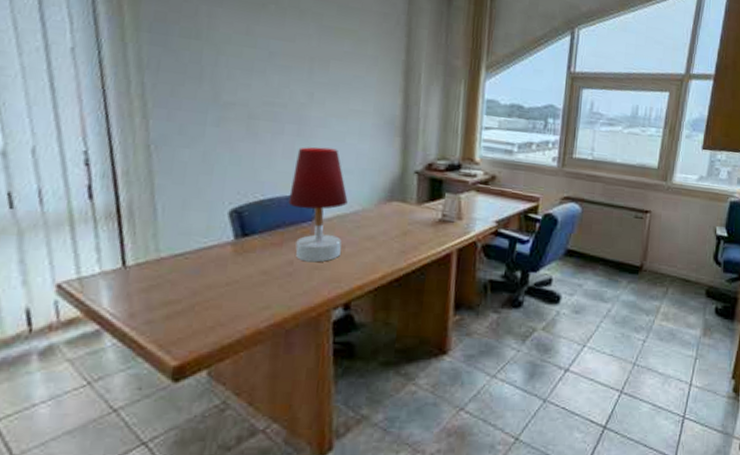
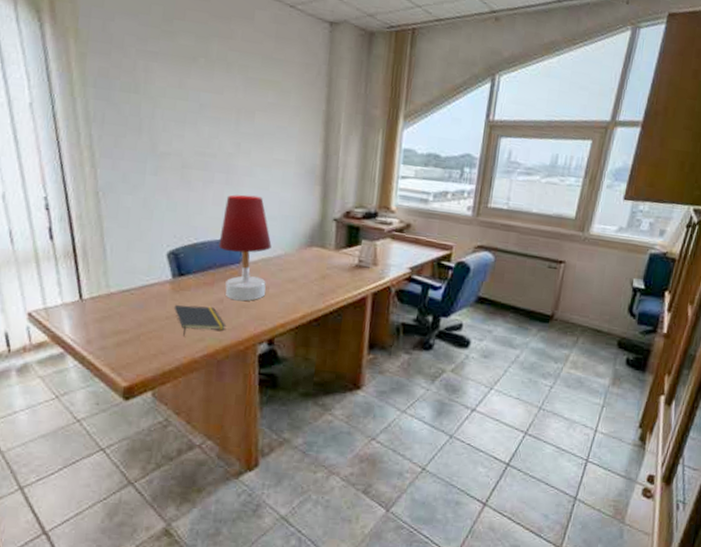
notepad: none [235,268,297,304] -> present [173,305,227,336]

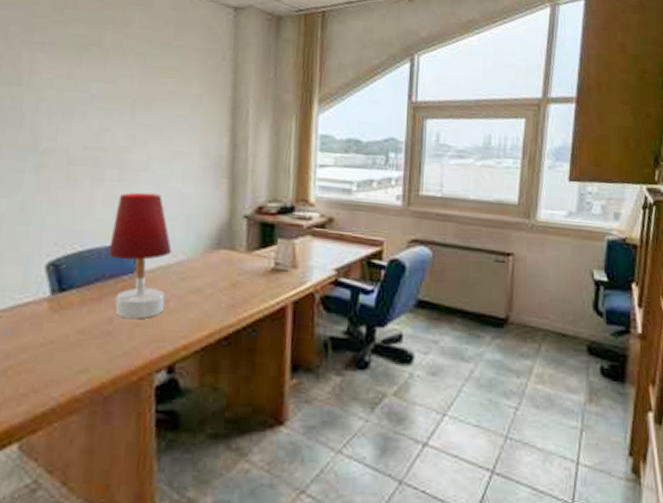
notepad: present [173,305,227,336] -> none [51,327,116,368]

